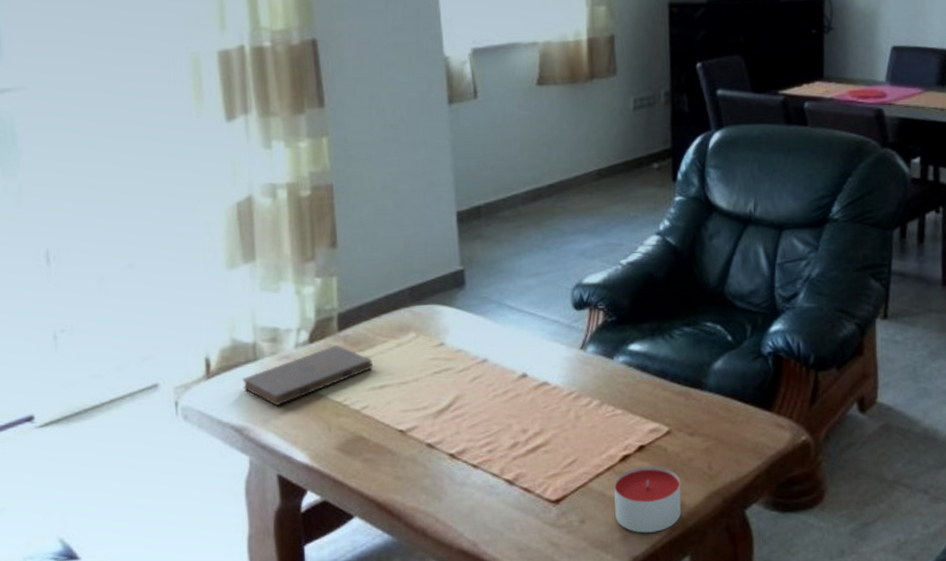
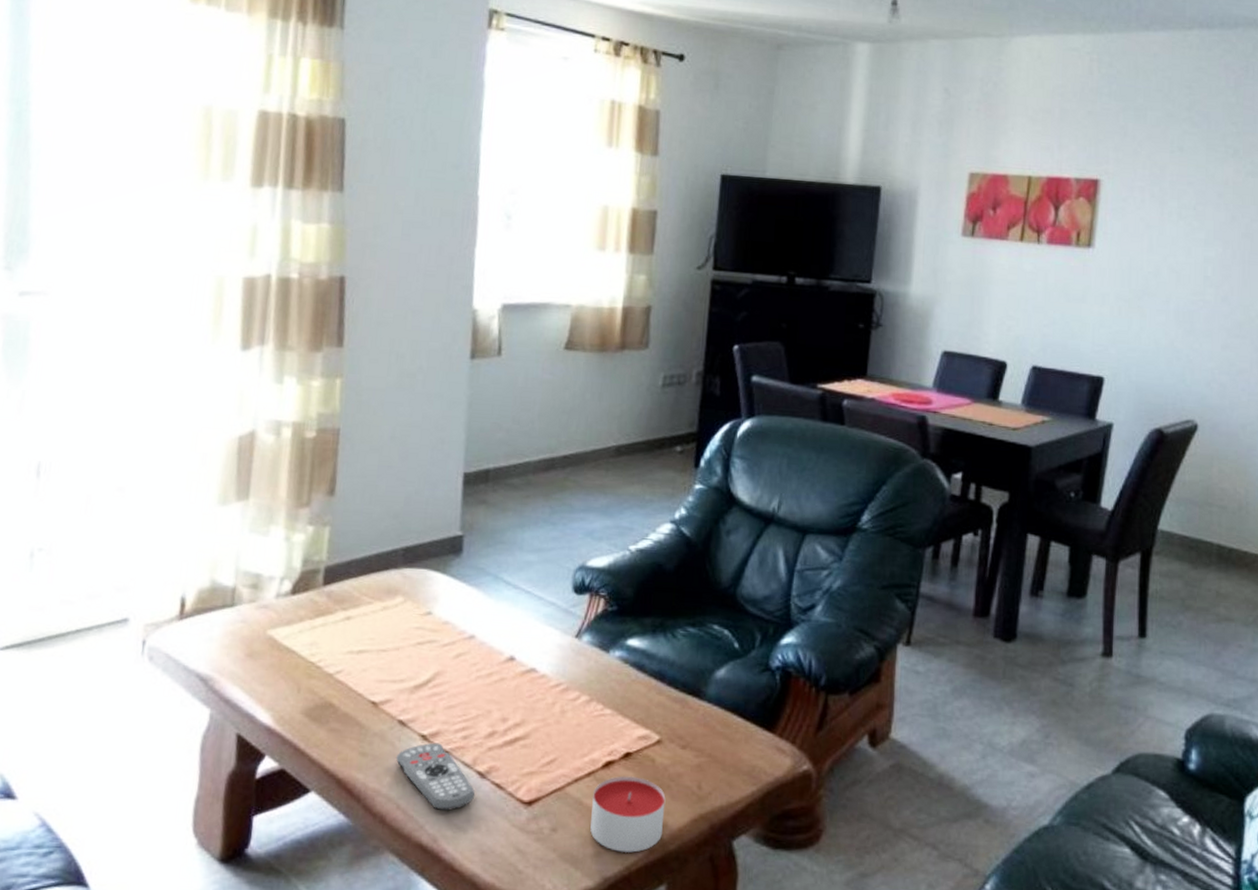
book: present [243,345,373,405] -> none [215,600,354,658]
remote control: none [429,459,507,518] -> present [396,742,476,811]

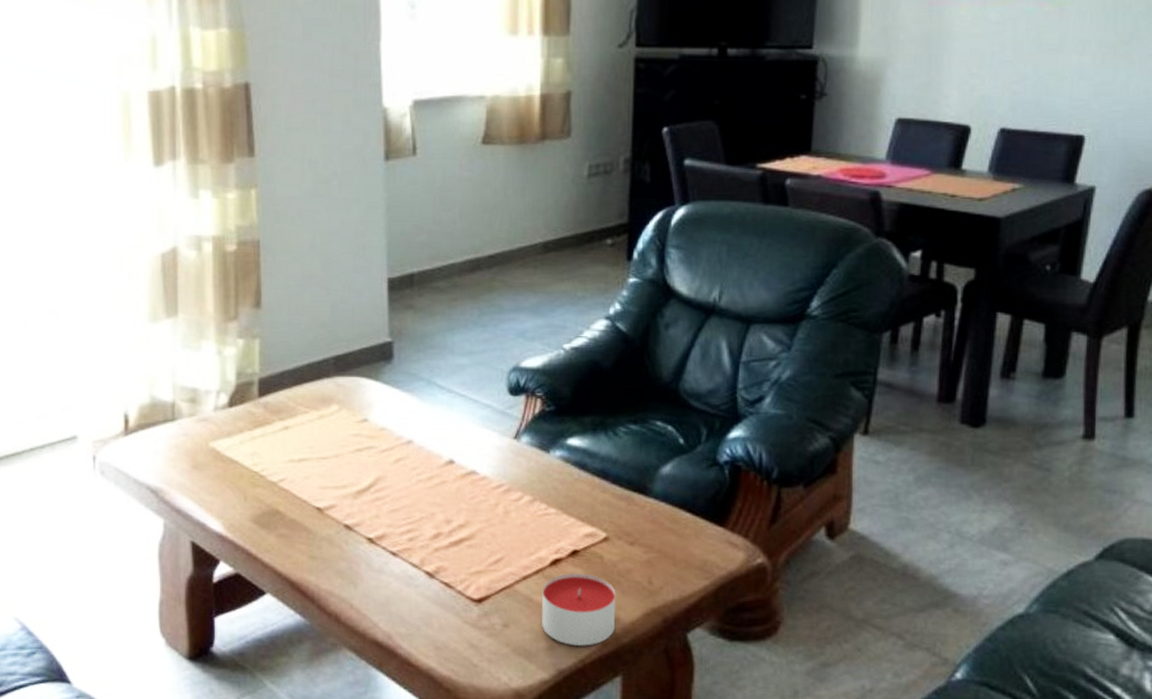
remote control: present [396,742,476,811] -> none [345,545,426,609]

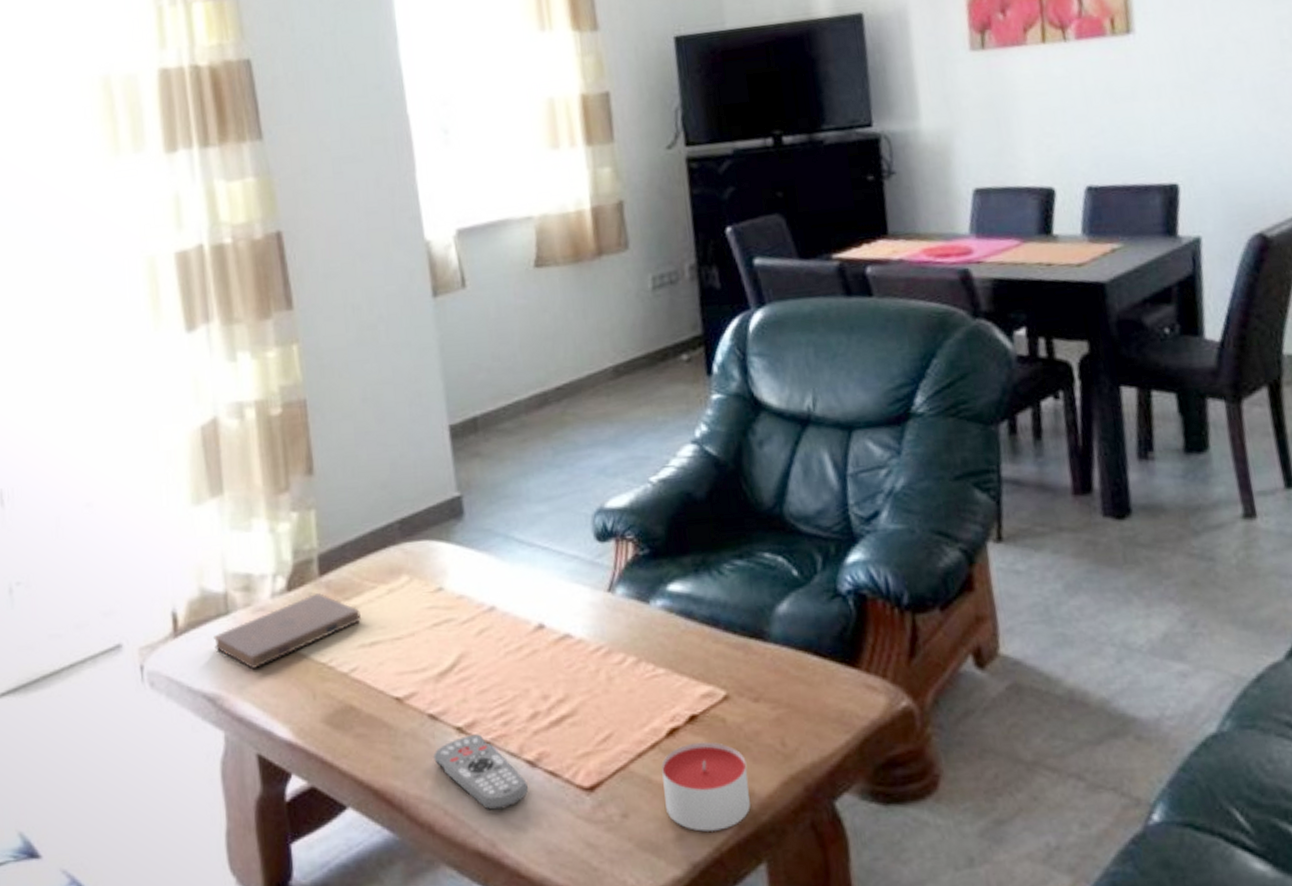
book: none [160,412,292,469] -> present [214,593,361,669]
remote control: none [345,545,426,609] -> present [433,734,529,810]

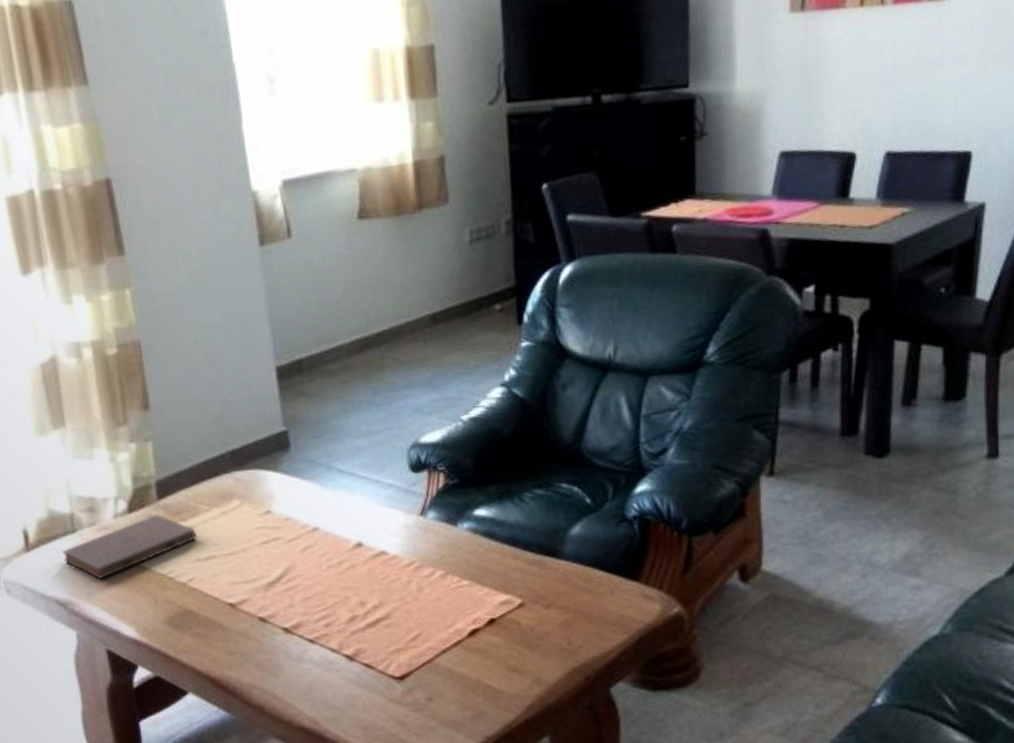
remote control: present [433,734,529,810] -> none [263,633,347,695]
candle: present [661,741,750,832] -> none [463,640,538,712]

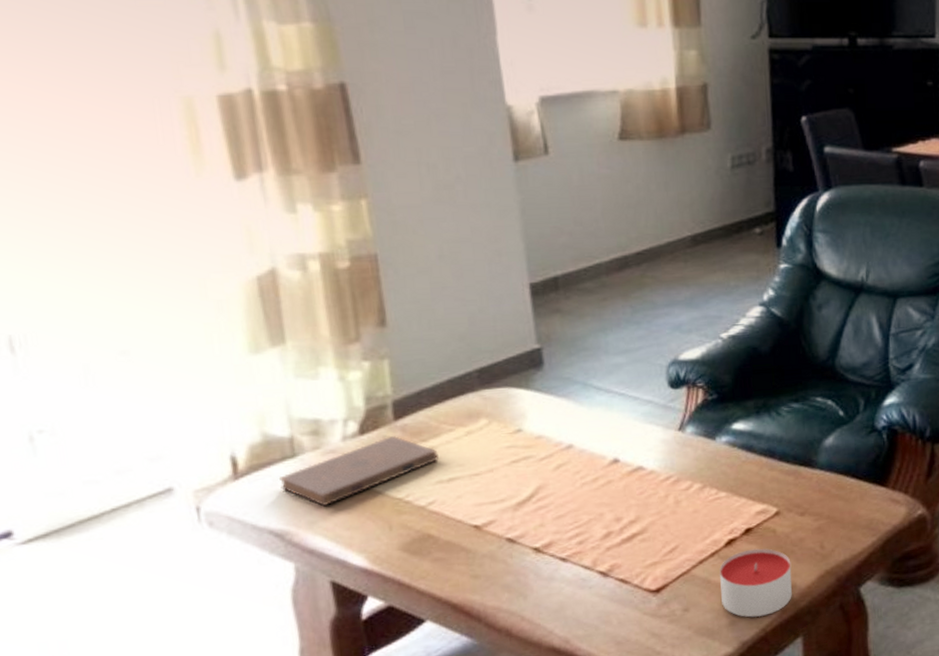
candle: none [463,640,538,712] -> present [719,548,792,618]

